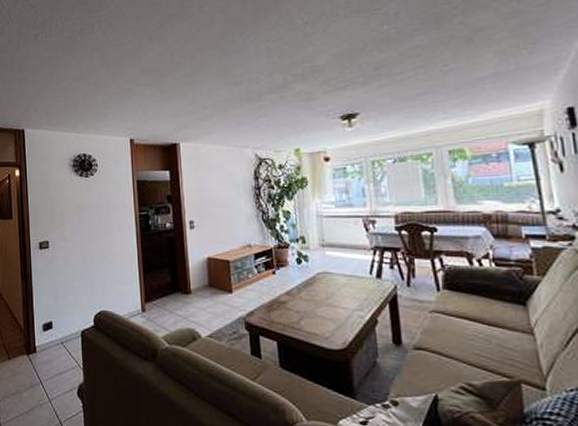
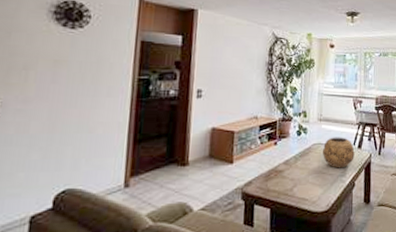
decorative bowl: none [329,264,373,301] -> present [322,137,355,168]

